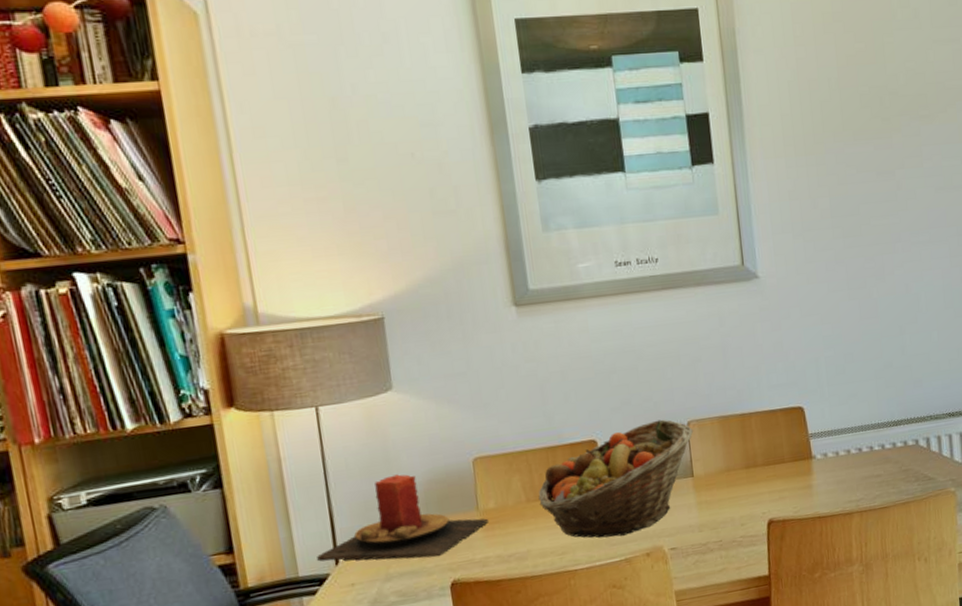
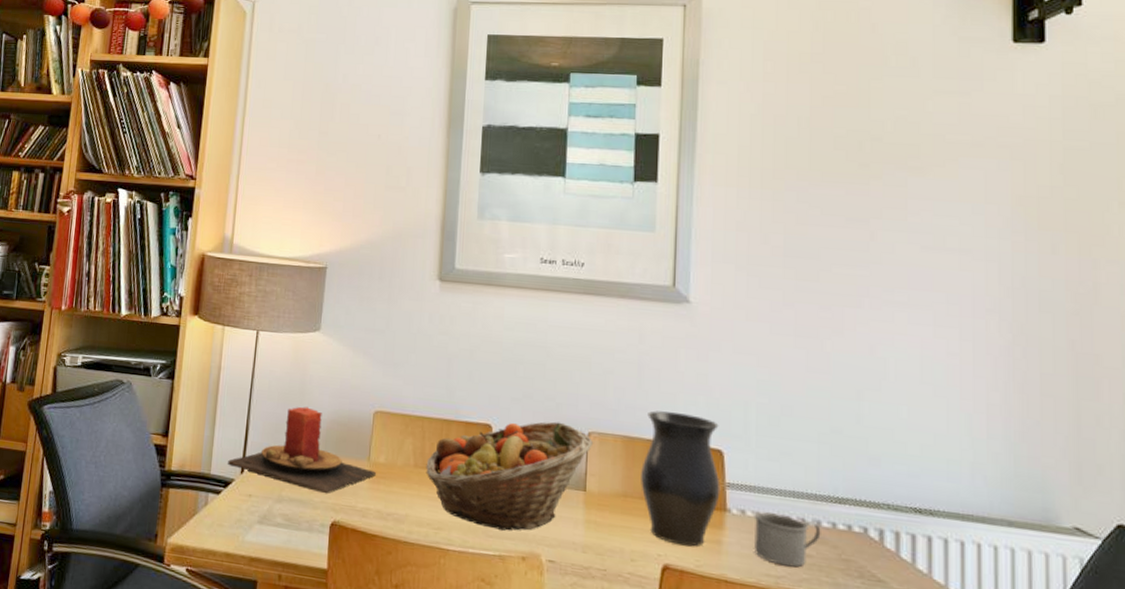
vase: none [737,381,806,500] -> present [641,410,721,547]
mug: none [834,446,886,490] -> present [754,512,821,568]

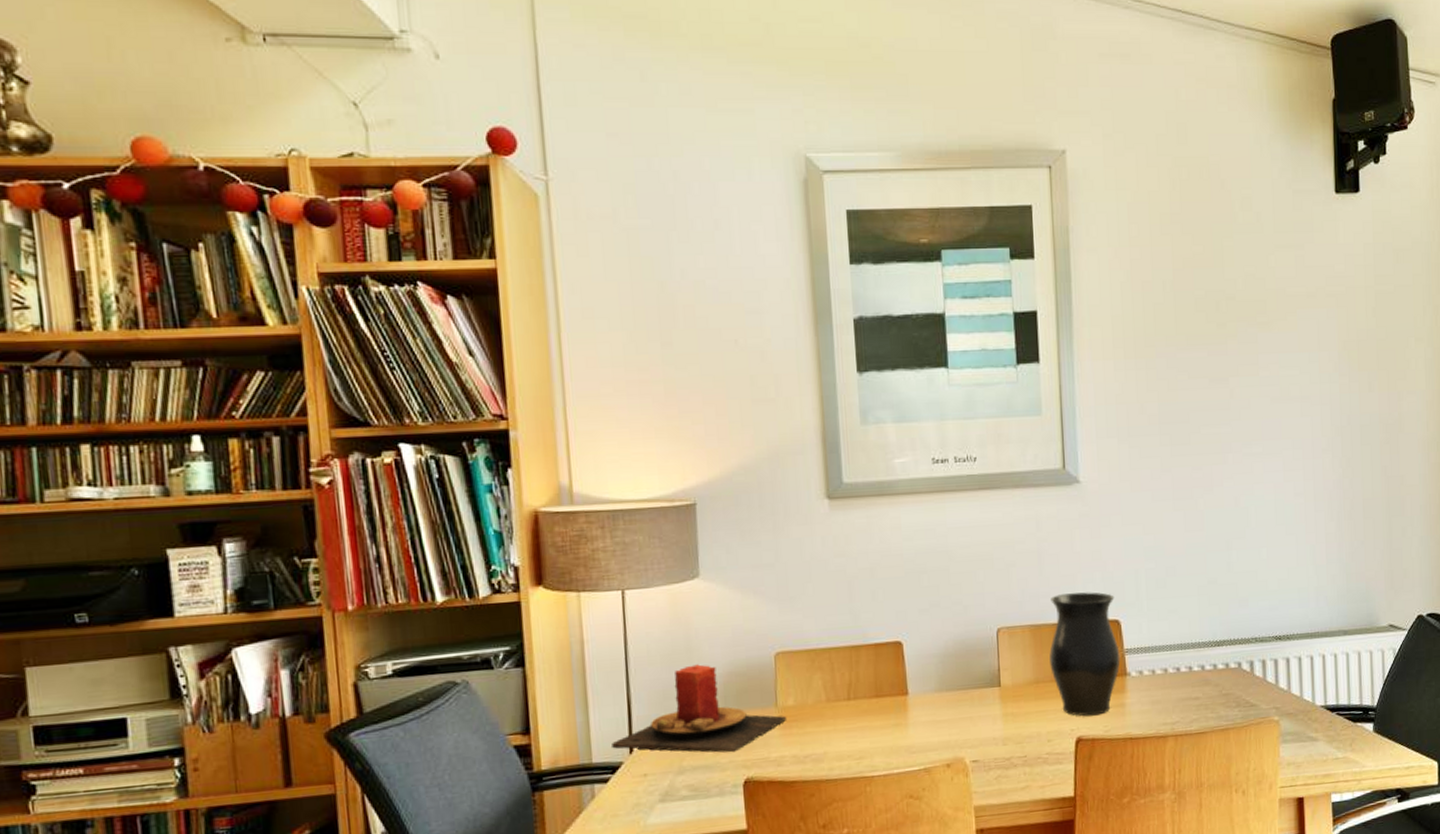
fruit basket: present [426,421,594,532] -> none [839,624,1004,745]
mug: present [754,512,821,568] -> none [1150,667,1205,713]

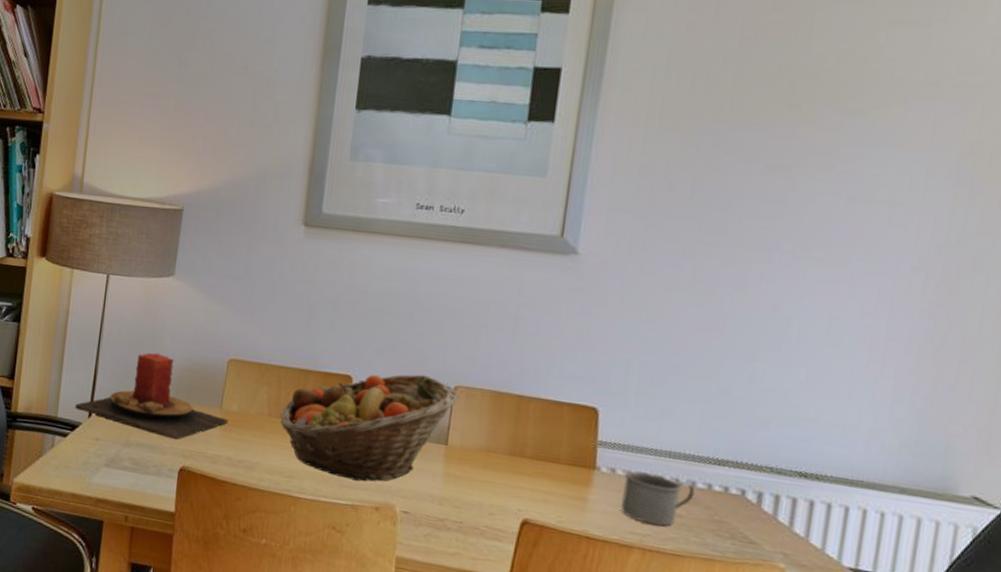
fruit basket: none [839,624,1004,745] -> present [280,374,460,482]
vase: present [1049,592,1121,717] -> none [506,366,597,503]
mug: none [1150,667,1205,713] -> present [621,471,695,527]

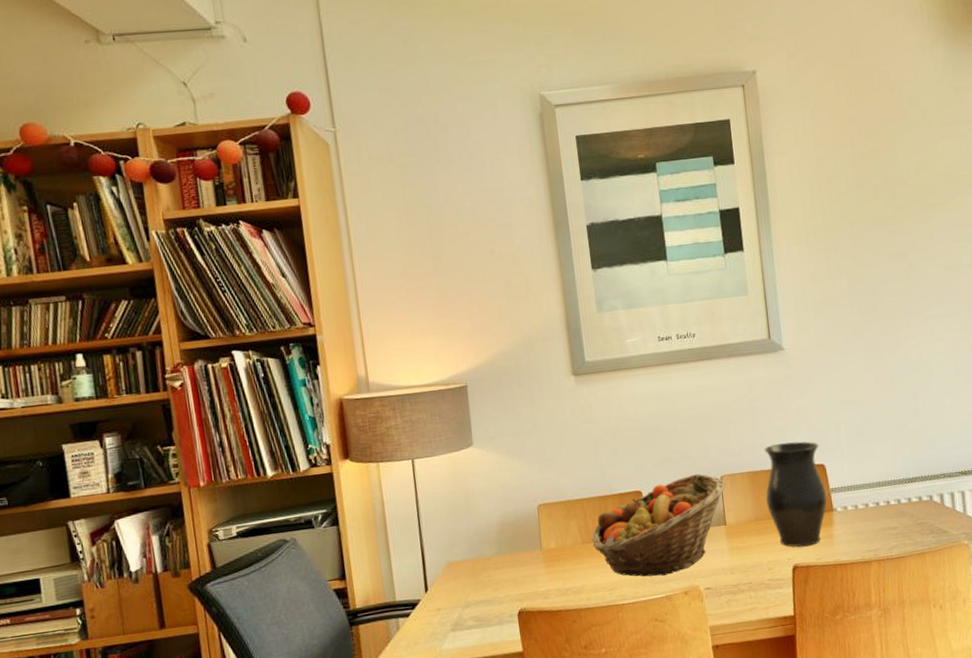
candle: present [74,352,229,440] -> none [410,517,551,589]
vase: none [506,366,597,503] -> present [764,441,827,547]
mug: present [621,471,695,527] -> none [853,501,902,541]

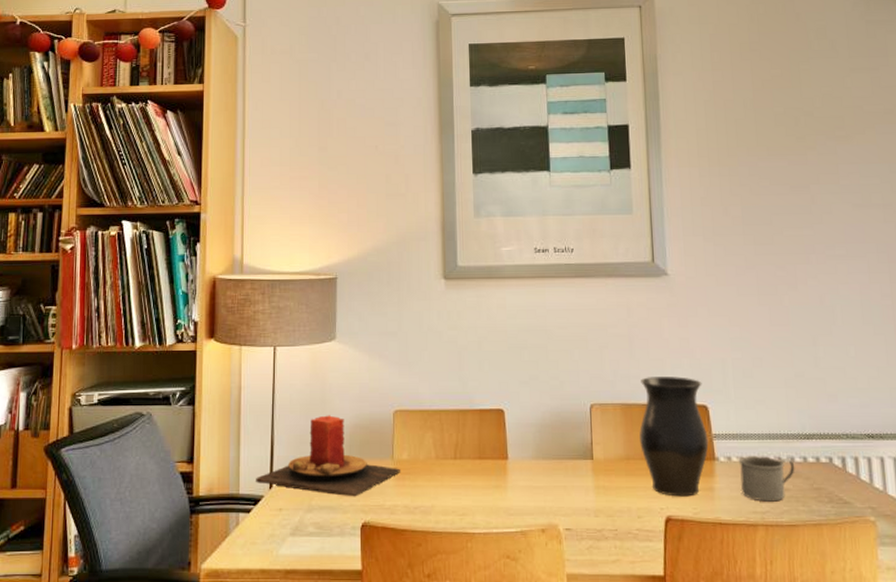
candle: none [410,517,551,589] -> present [255,415,401,497]
fruit basket: present [591,473,727,577] -> none [447,398,596,508]
mug: none [853,501,902,541] -> present [738,456,795,502]

